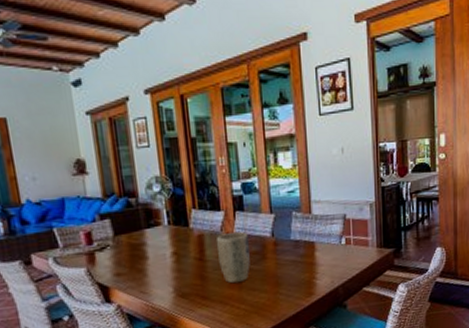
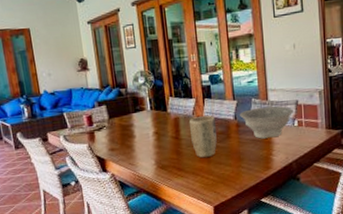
bowl: none [278,220,341,260] -> present [240,106,294,139]

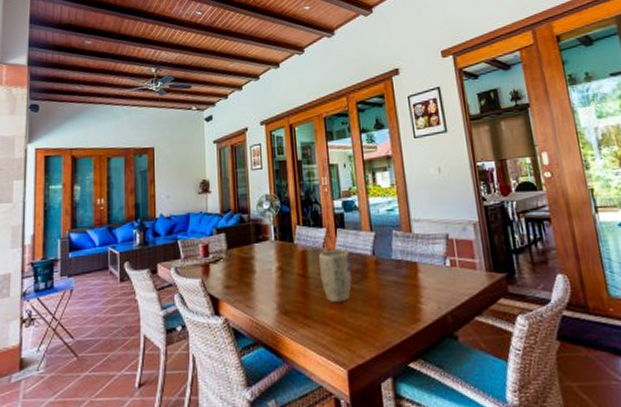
bowl: present [240,106,294,139] -> none [378,239,444,281]

